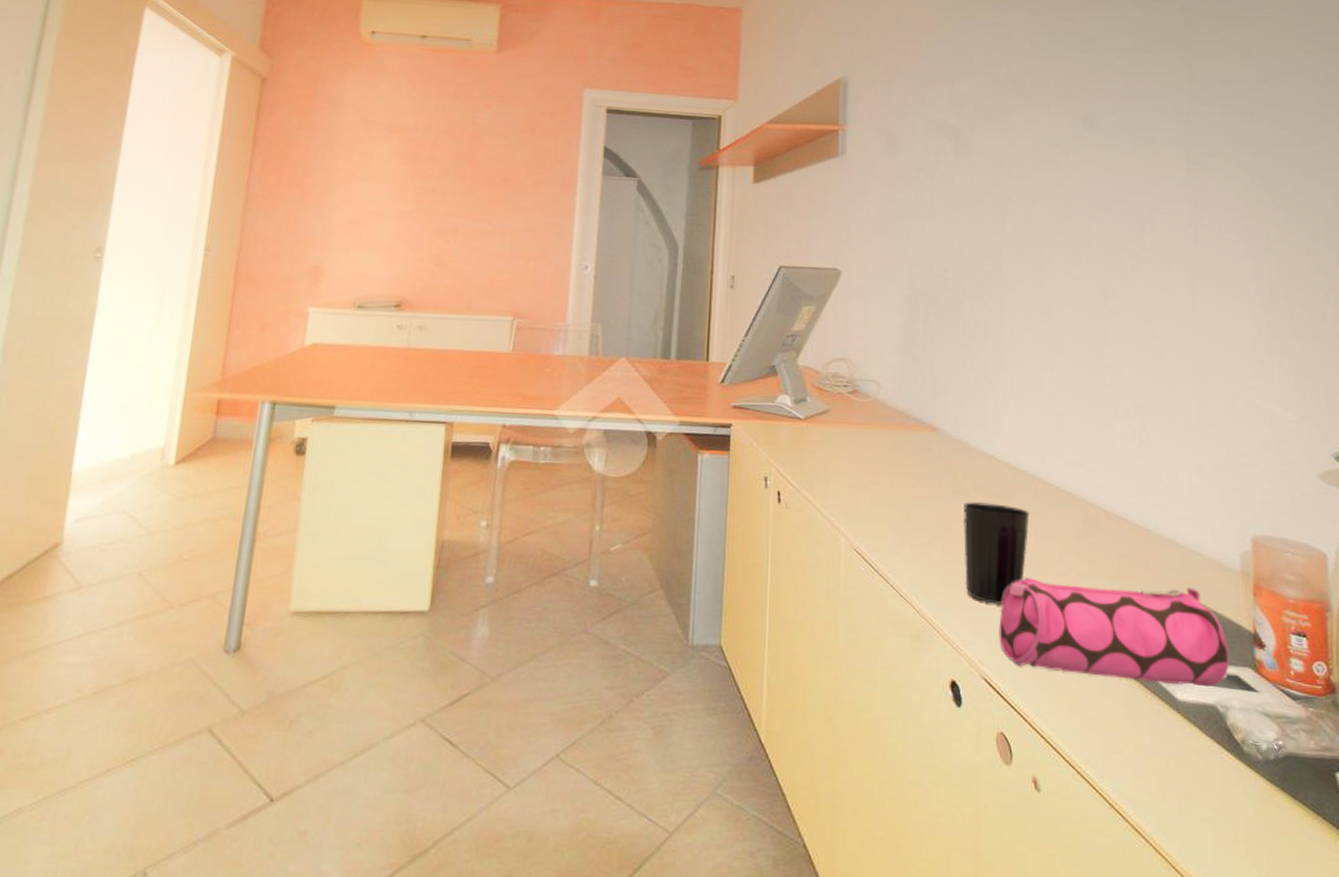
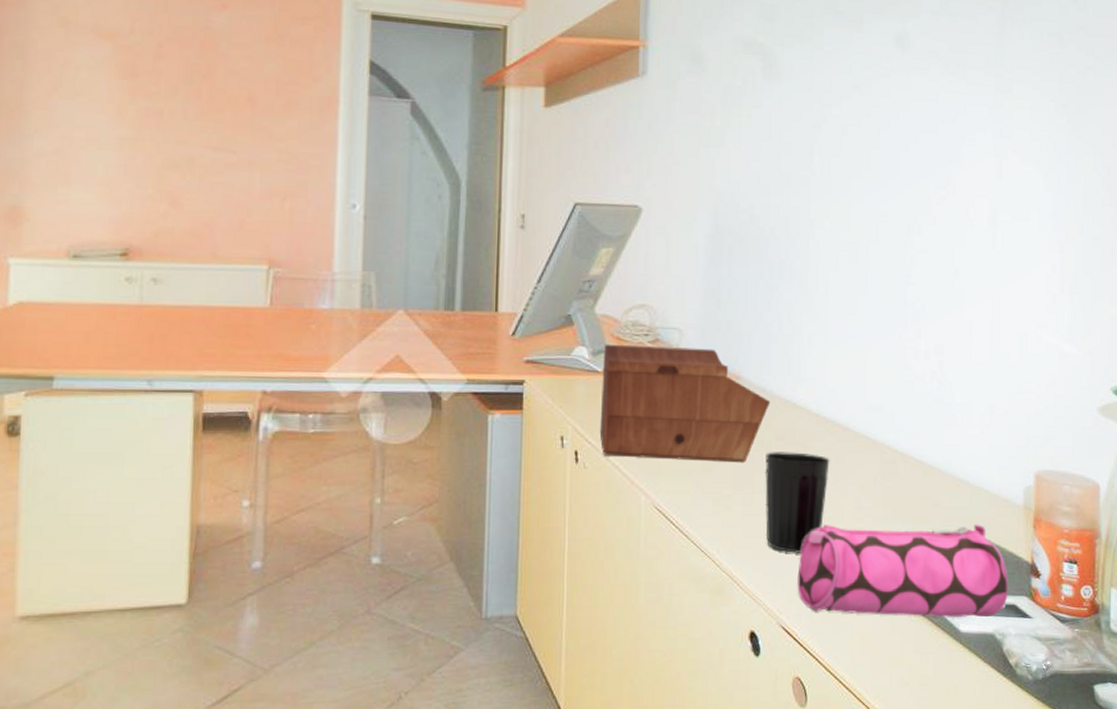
sewing box: none [801,394,968,512] -> present [599,345,771,463]

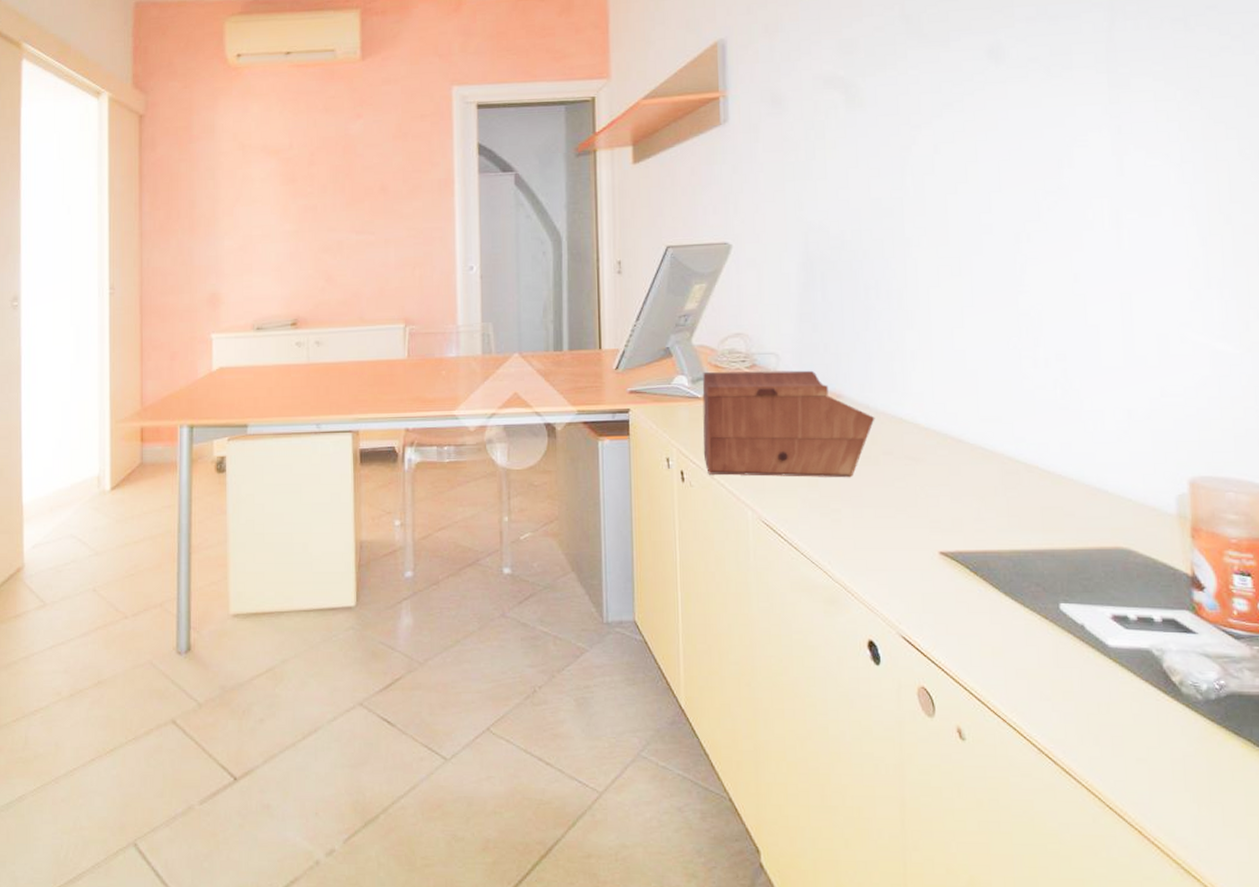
cup: present [765,452,830,554] -> none [873,466,944,566]
pencil case: present [797,524,1008,617] -> none [916,534,1165,631]

